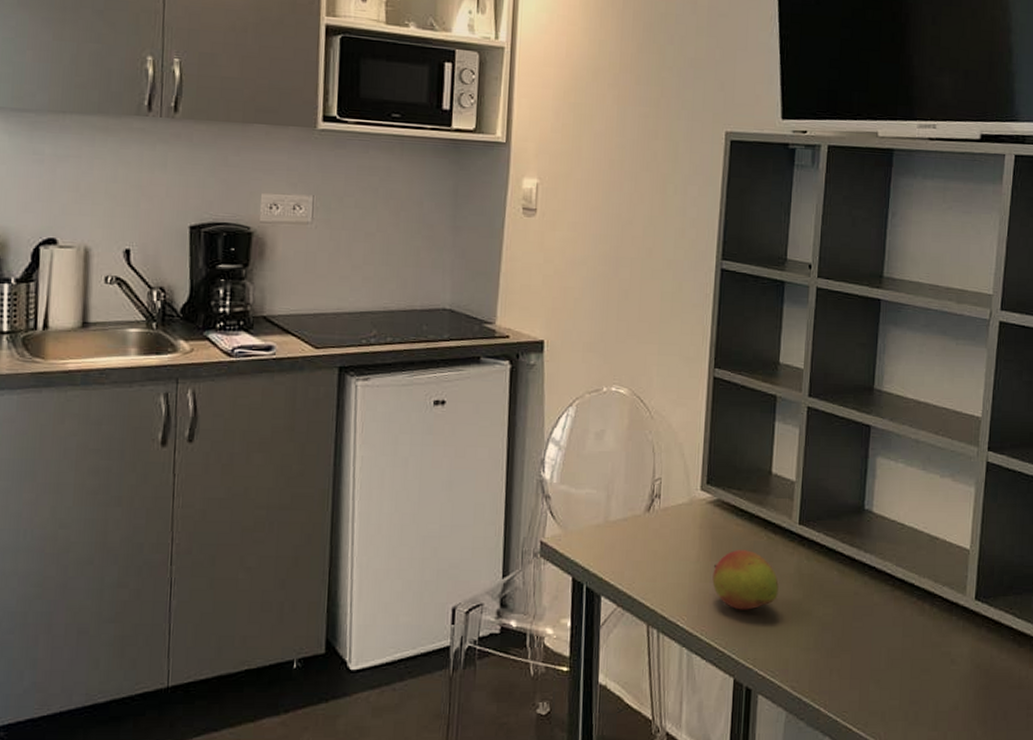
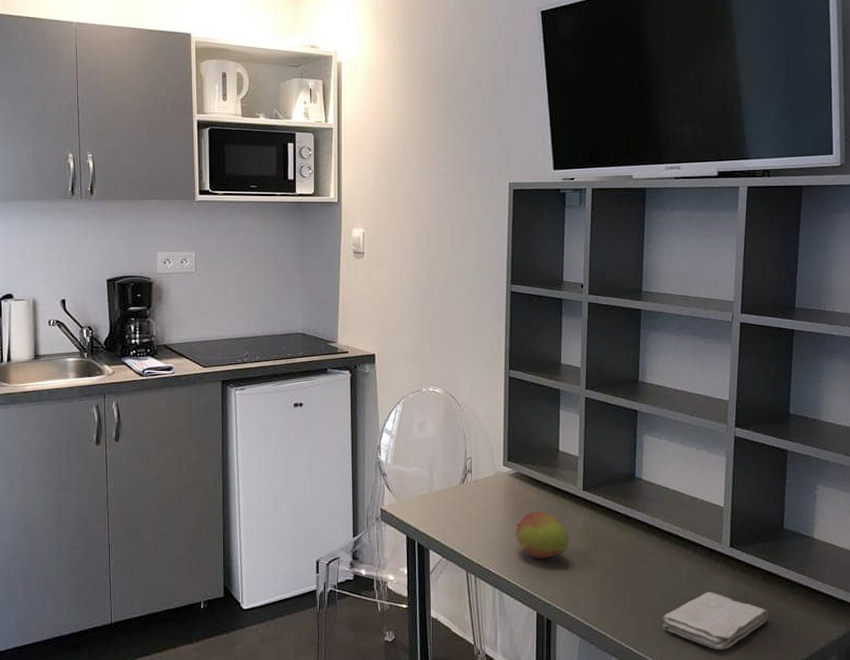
washcloth: none [889,656,1017,729] -> present [663,592,768,650]

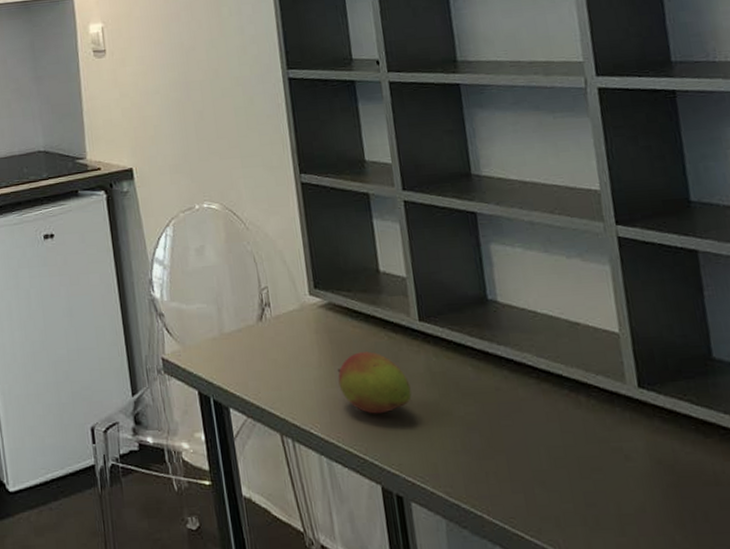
washcloth: present [663,592,768,650] -> none [558,451,714,534]

